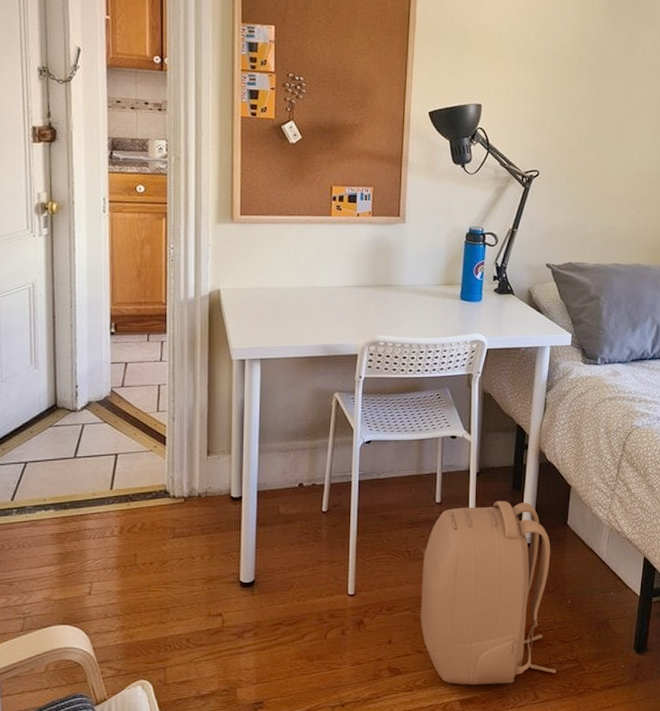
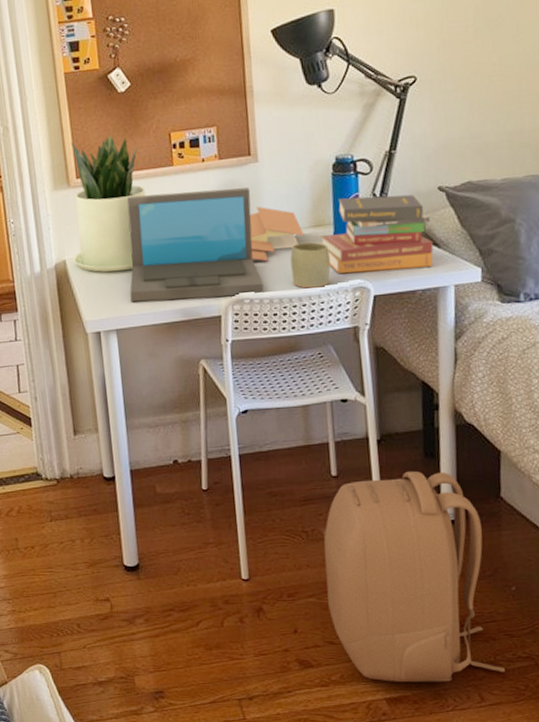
planter: none [227,180,304,305] -> present [71,135,146,272]
laptop: none [277,238,398,340] -> present [126,187,264,303]
papers: none [390,261,437,311] -> present [249,206,305,262]
mug: none [422,297,455,337] -> present [290,242,331,289]
books: none [450,264,538,329] -> present [321,194,434,275]

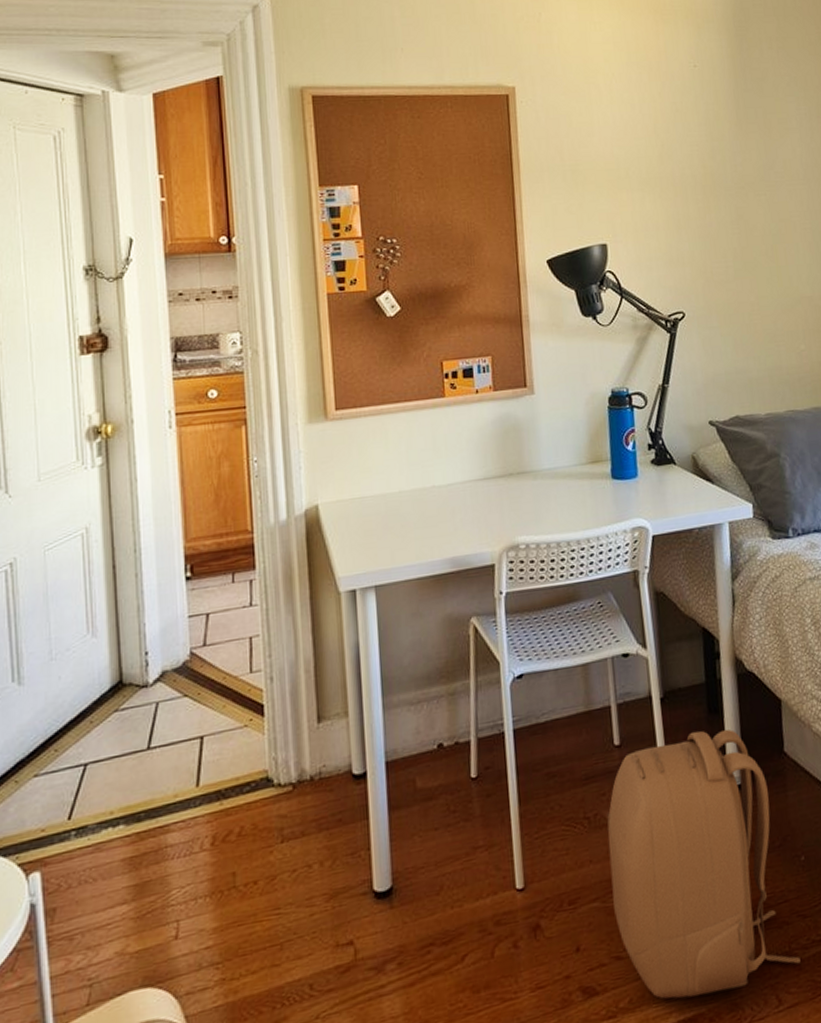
planter: present [71,135,146,272] -> none [327,362,414,518]
laptop: present [126,187,264,303] -> none [392,421,541,553]
papers: present [249,206,305,262] -> none [525,441,582,502]
mug: present [290,242,331,289] -> none [567,479,609,530]
books: present [321,194,434,275] -> none [598,429,708,514]

